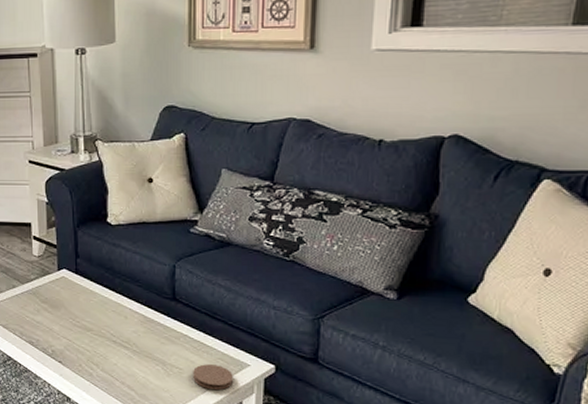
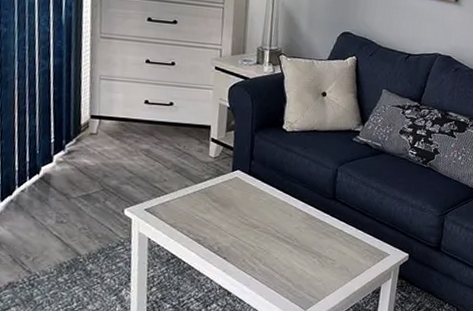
coaster: present [193,364,233,391] -> none [343,255,376,278]

